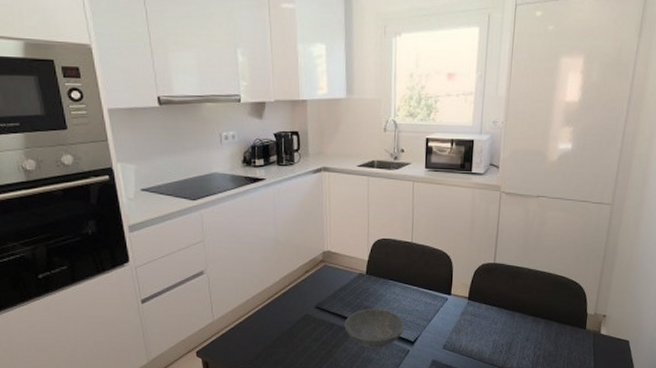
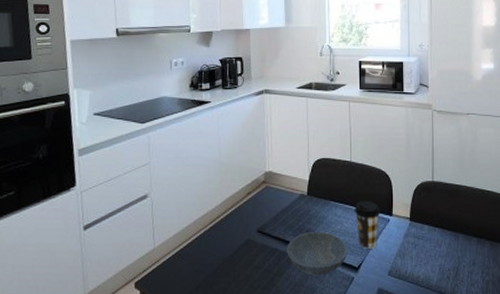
coffee cup: none [412,280,440,325] -> present [354,200,381,249]

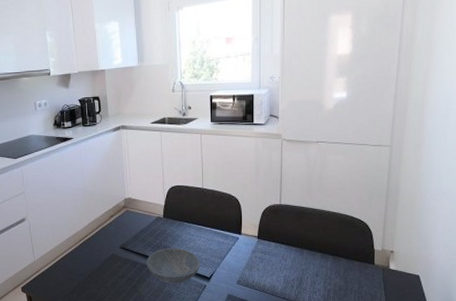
coffee cup: present [354,200,381,249] -> none [206,221,231,262]

